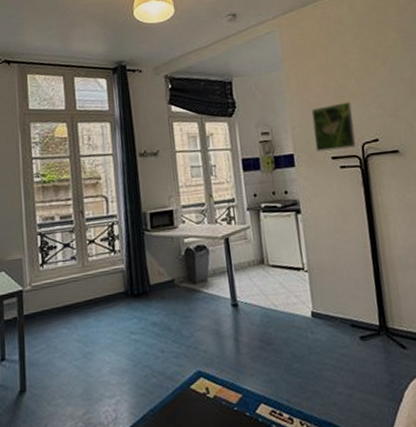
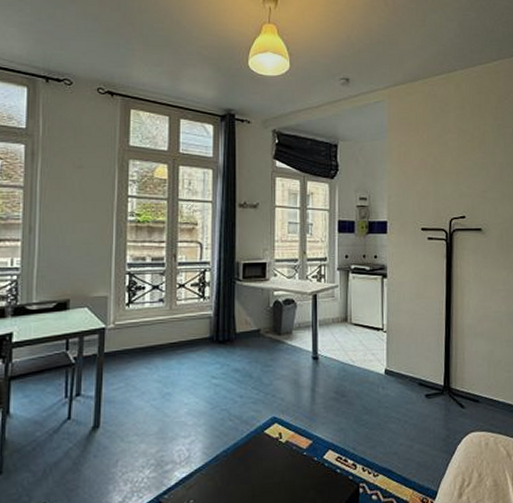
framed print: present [311,102,356,152] -> none [408,178,445,222]

